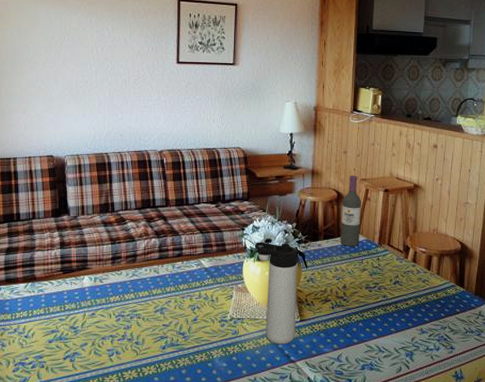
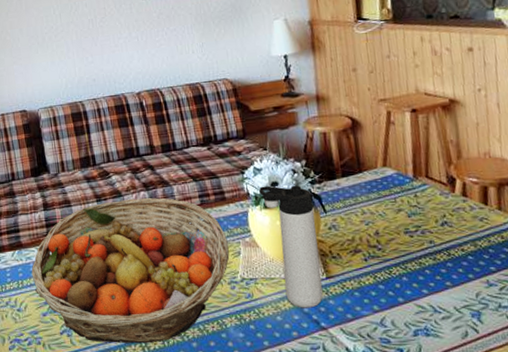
fruit basket: none [42,244,223,370] -> present [31,197,230,344]
wine bottle: present [340,175,362,246] -> none [359,95,389,183]

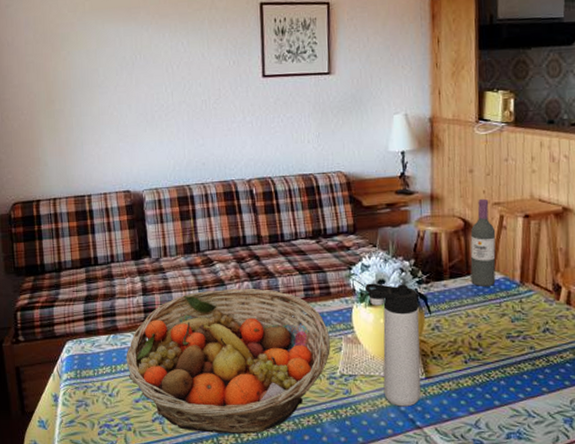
wine bottle: none [359,95,389,183] -> present [470,198,496,286]

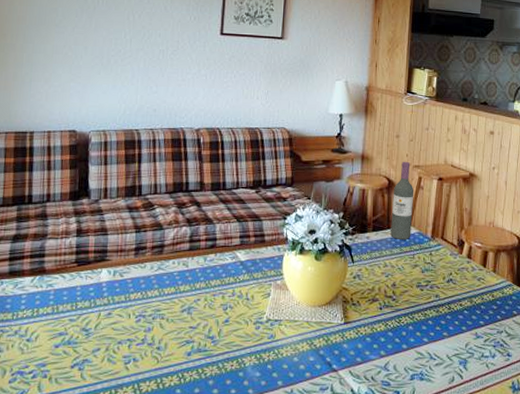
fruit basket: present [126,288,330,435] -> none [50,233,260,380]
thermos bottle: present [364,283,421,407] -> none [296,233,344,351]

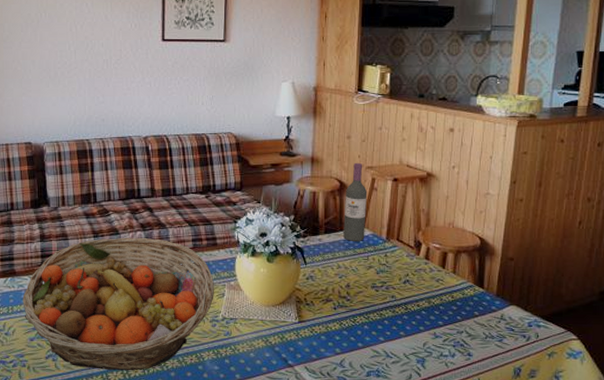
fruit basket: none [50,233,260,380] -> present [22,237,214,371]

